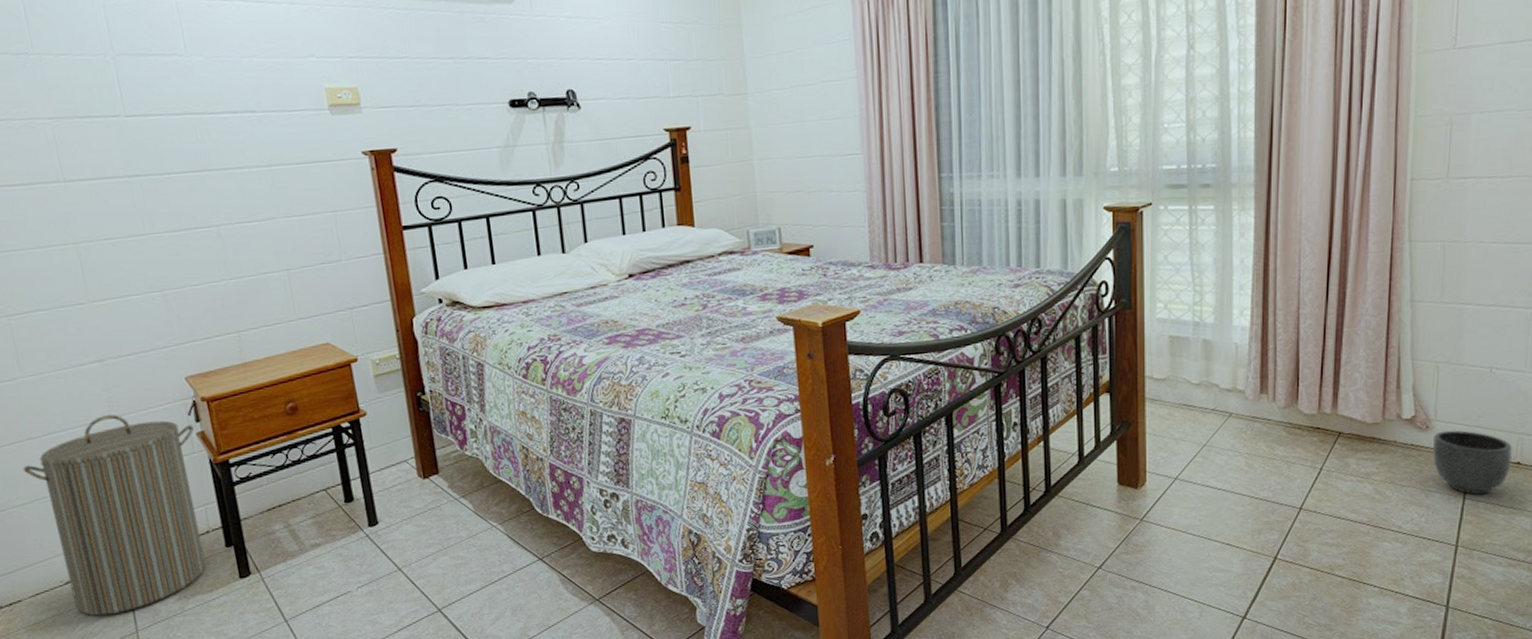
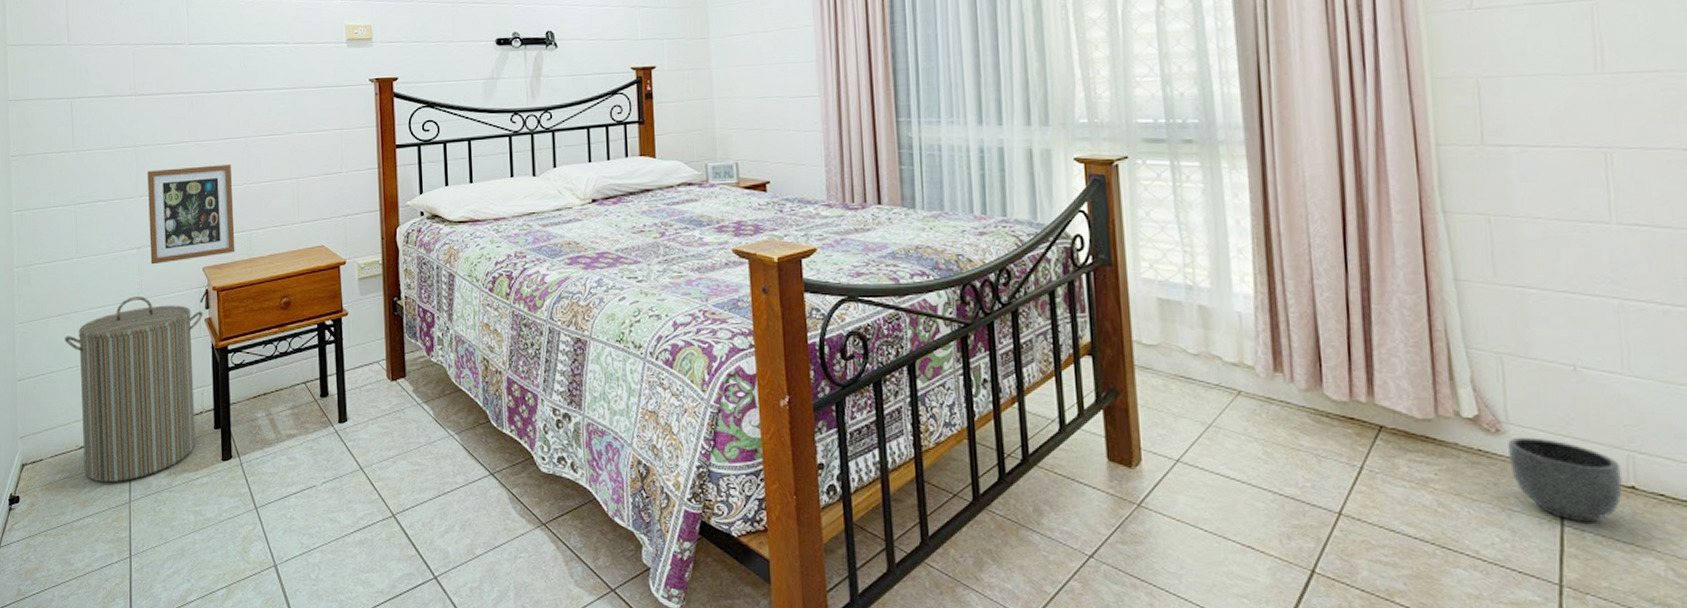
picture frame: none [96,259,223,379] -> present [147,165,235,265]

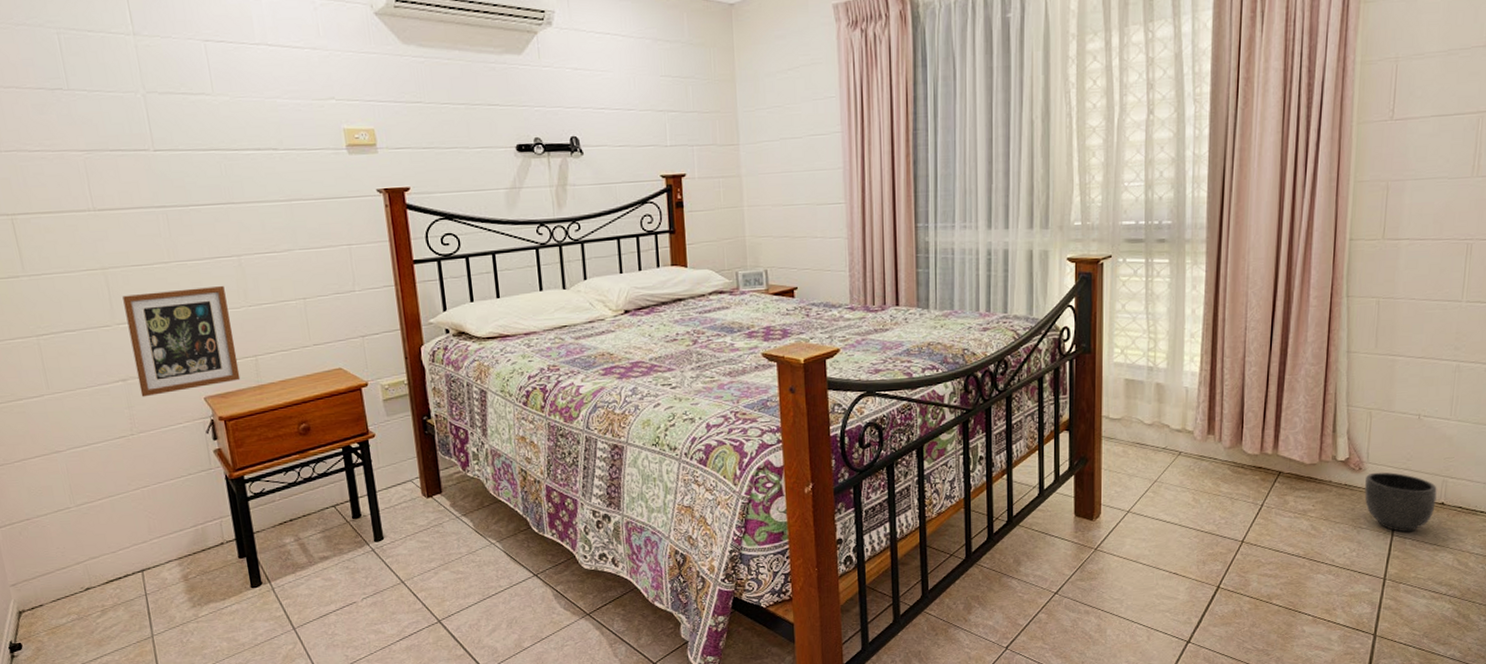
laundry hamper: present [64,296,204,483] -> none [48,431,220,621]

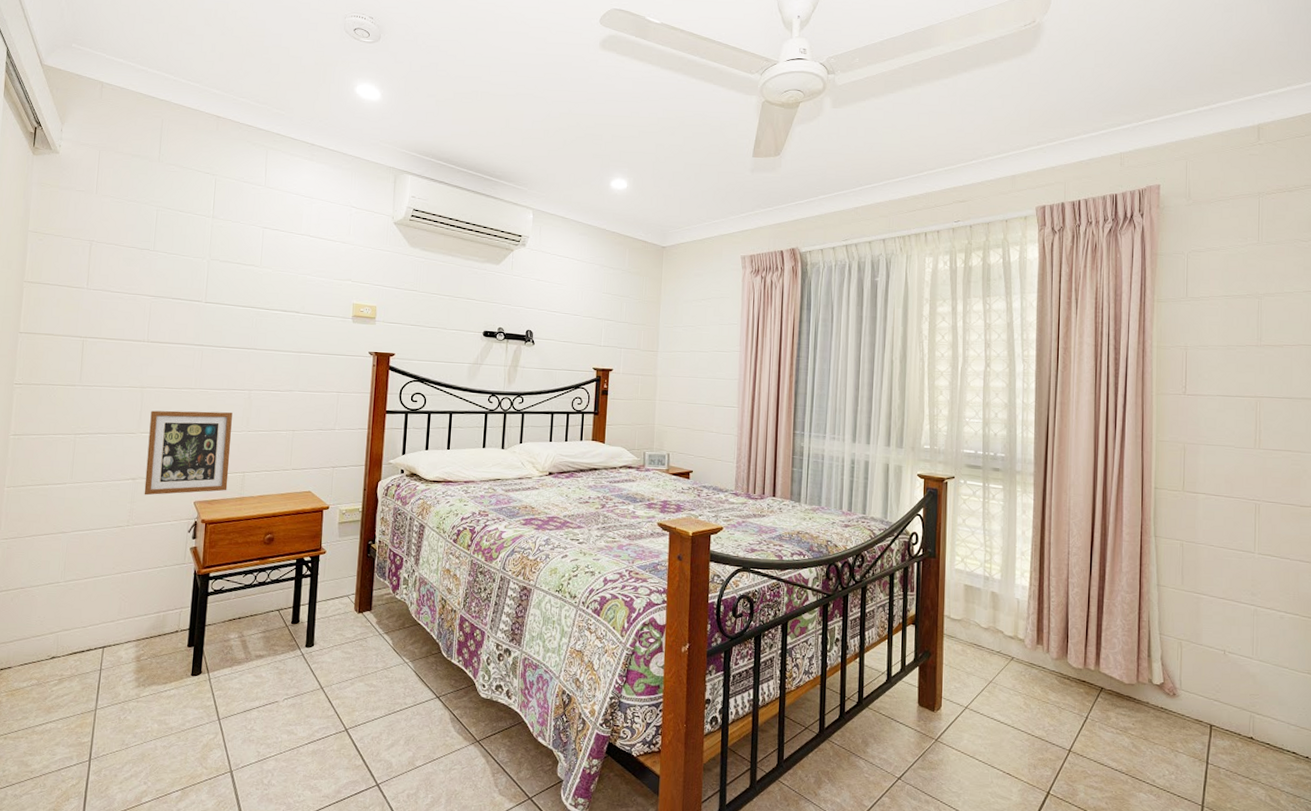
planter: present [1364,472,1437,533] -> none [1179,699,1245,762]

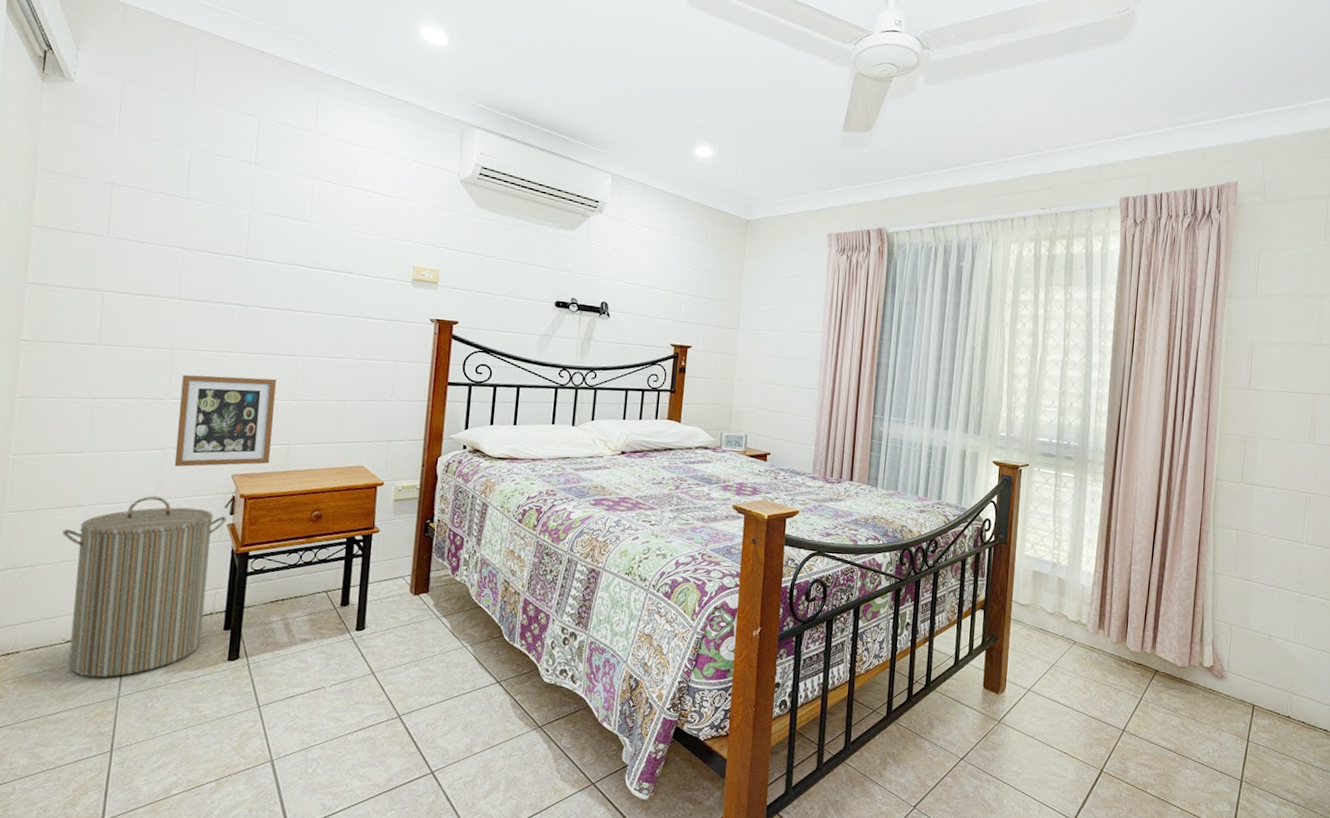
laundry hamper: none [48,522,190,691] -> present [62,496,227,678]

